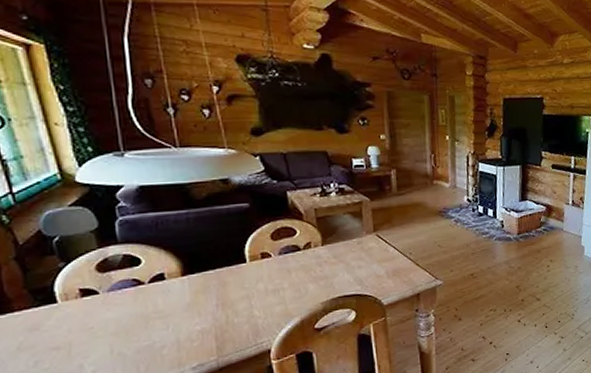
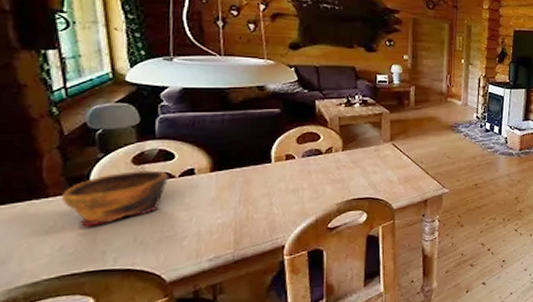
bowl: none [26,277,138,341] -> present [60,170,168,227]

